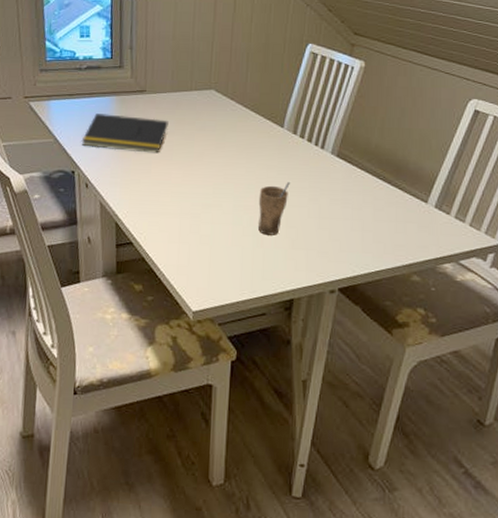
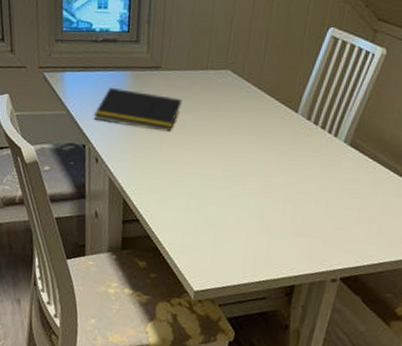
cup: present [258,182,290,235] -> none [265,168,300,221]

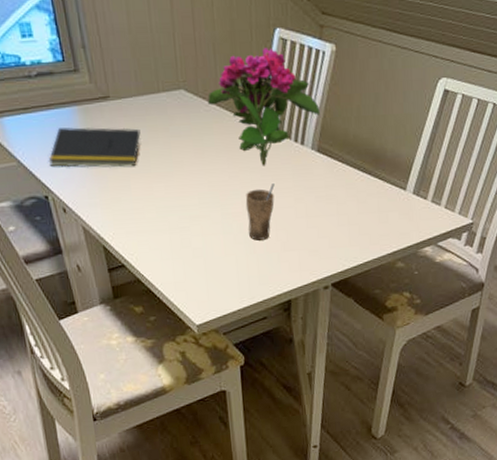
flower: none [251,43,360,151] -> present [208,47,320,166]
cup: none [265,168,300,221] -> present [245,183,275,241]

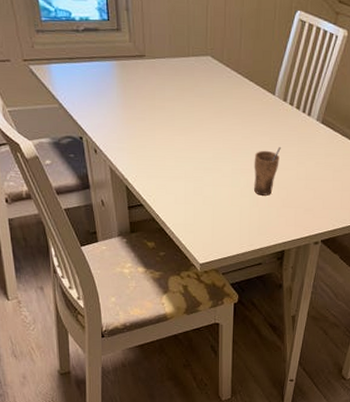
notepad: present [48,127,141,168] -> none [86,79,169,120]
flower: present [208,47,320,166] -> none [231,27,328,131]

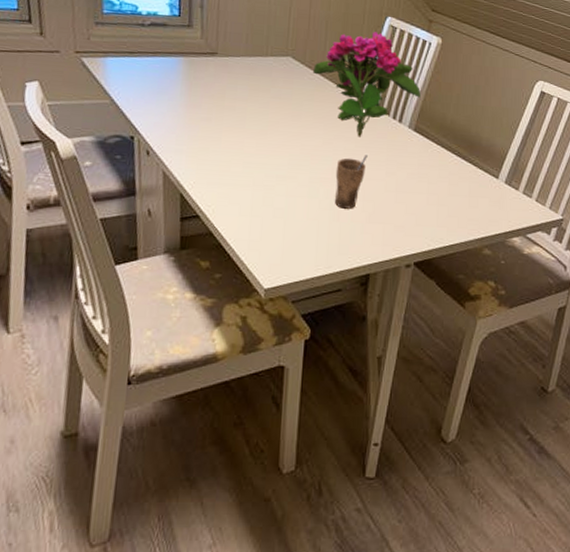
flower: none [231,27,328,131] -> present [313,32,421,137]

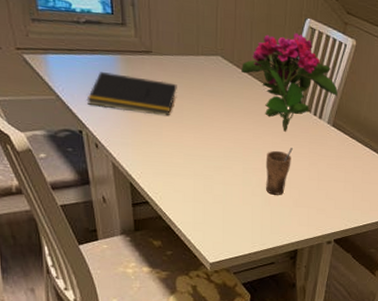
notepad: none [142,75,242,121] -> present [86,72,177,116]

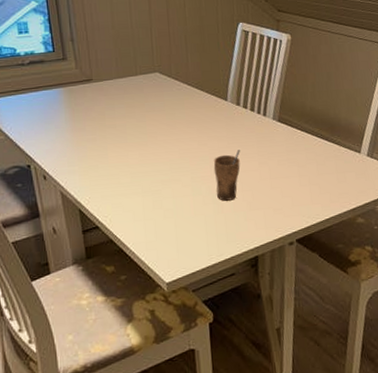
notepad: present [86,72,177,116] -> none [33,105,119,140]
flower: present [241,33,338,132] -> none [180,38,279,135]

